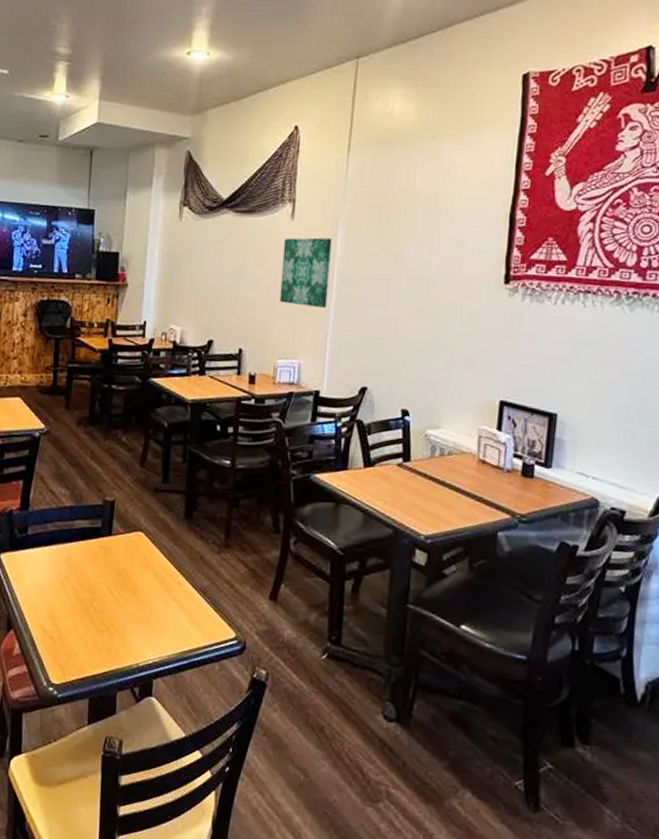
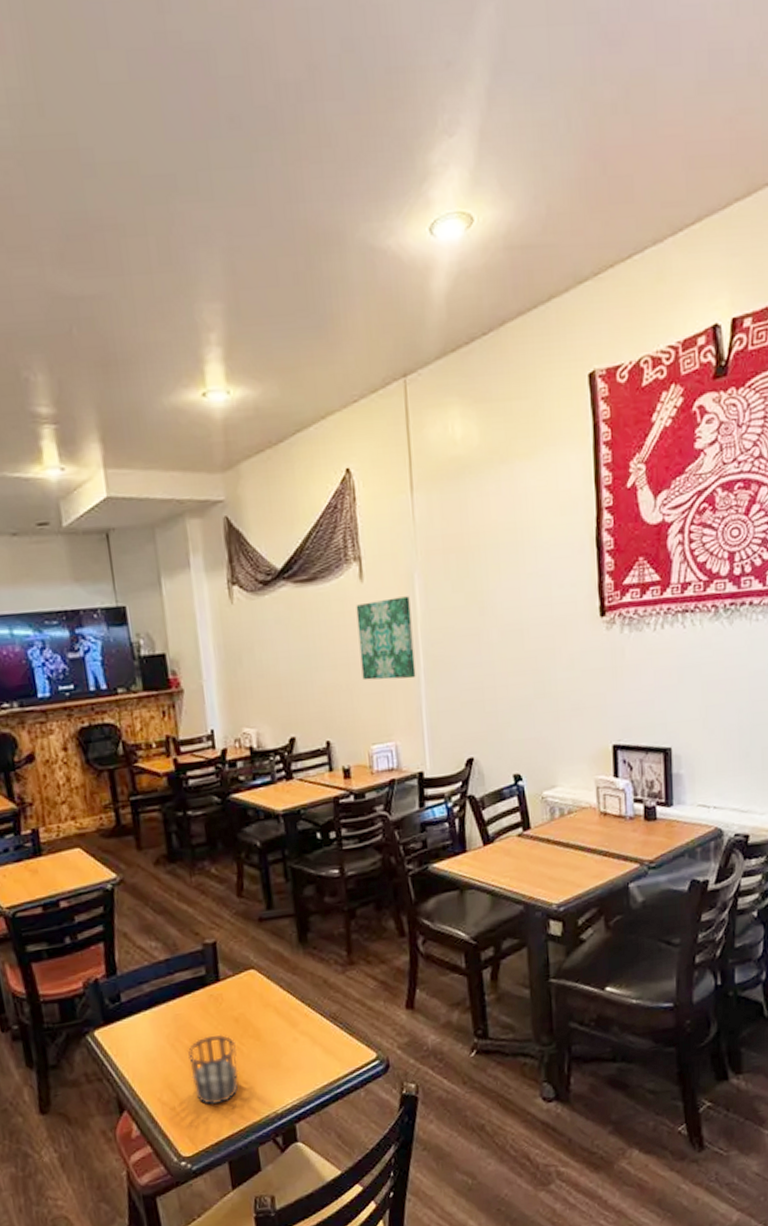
cup: none [72,581,115,645] -> present [188,1034,239,1105]

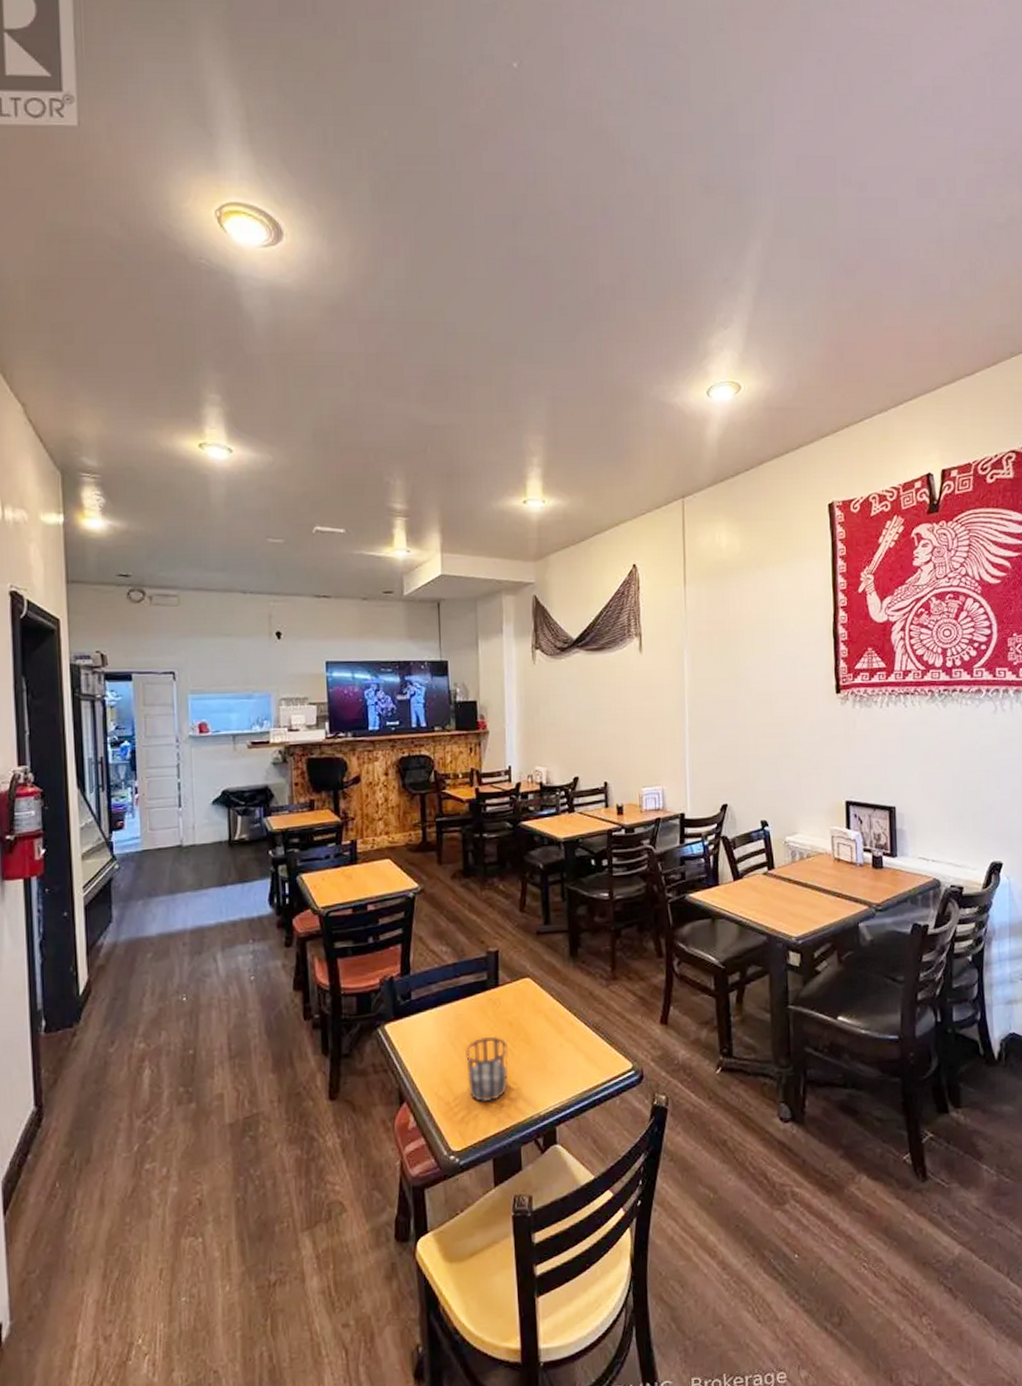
wall art: present [356,596,416,681] -> none [635,667,682,734]

